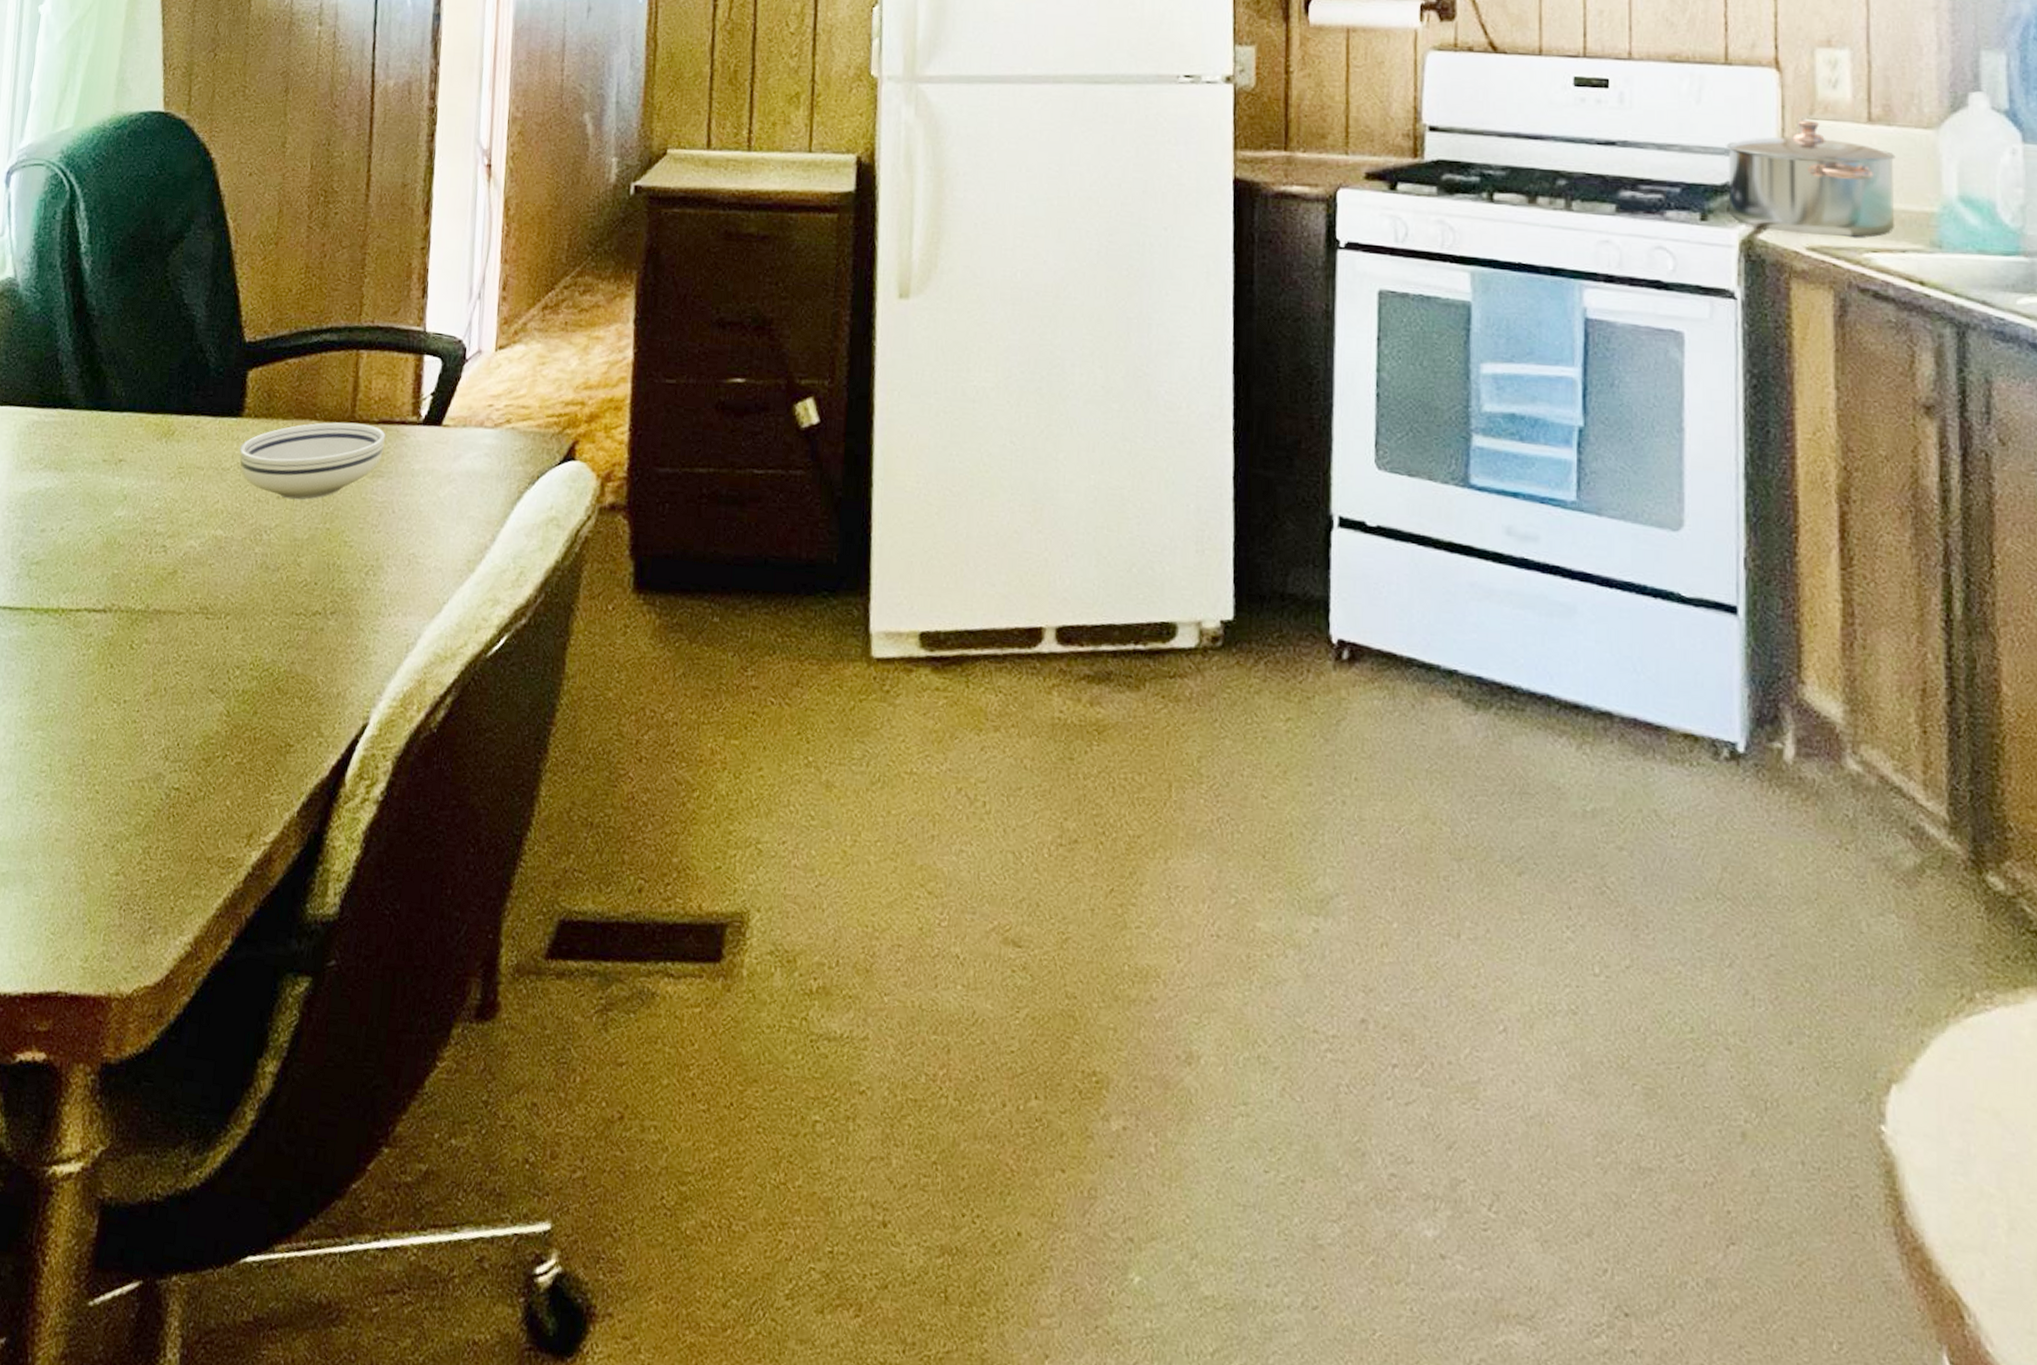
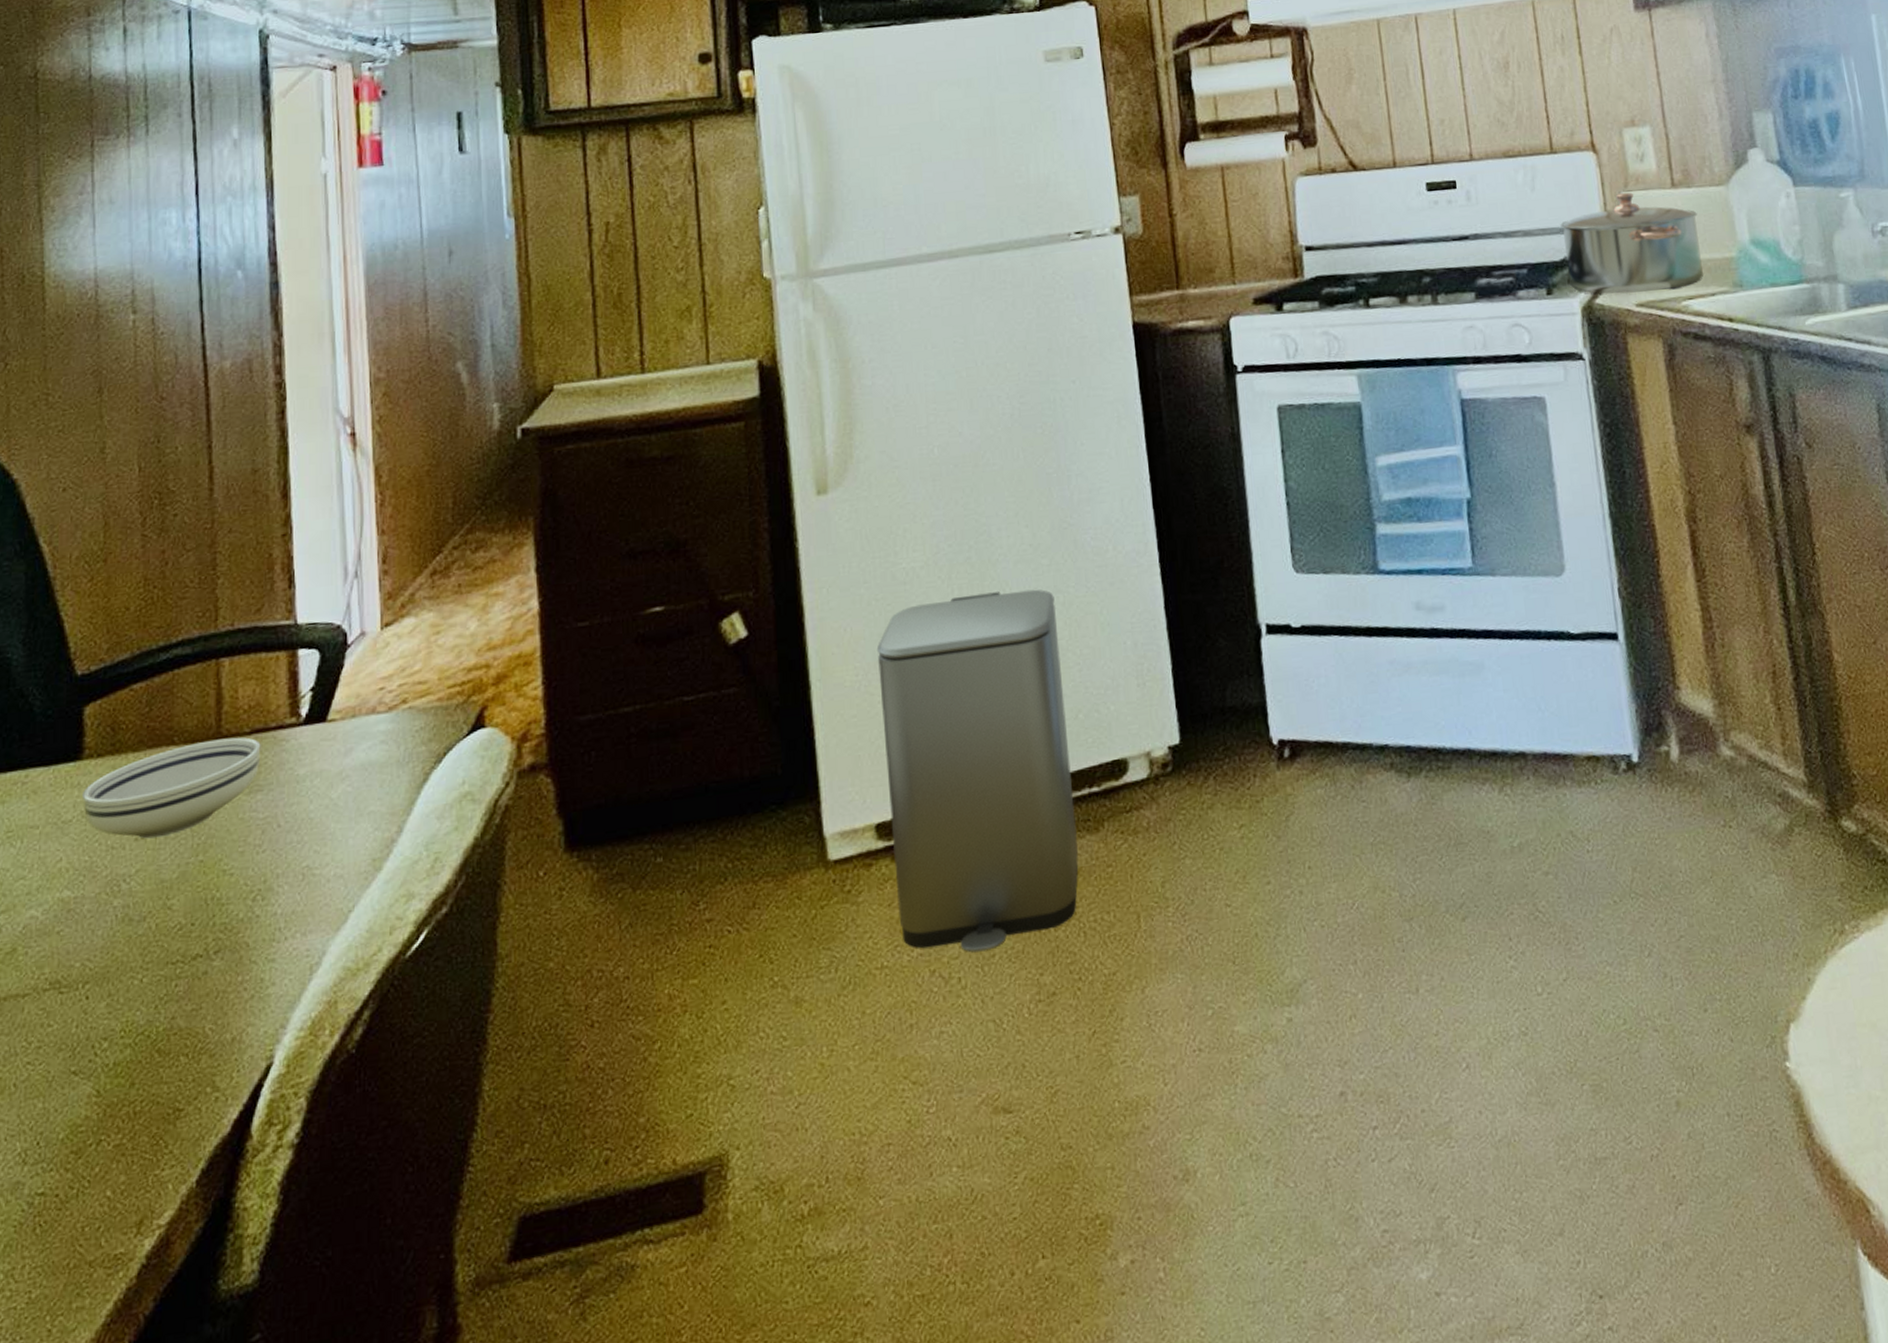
pedal bin: none [932,425,1121,783] -> present [876,589,1079,953]

